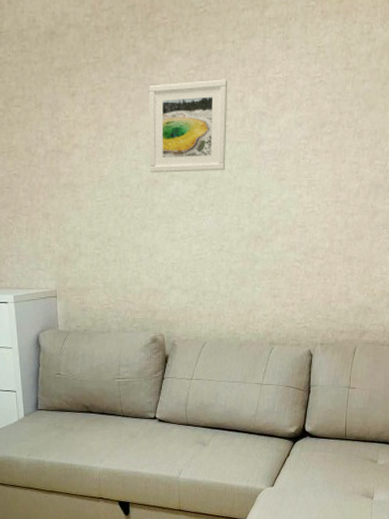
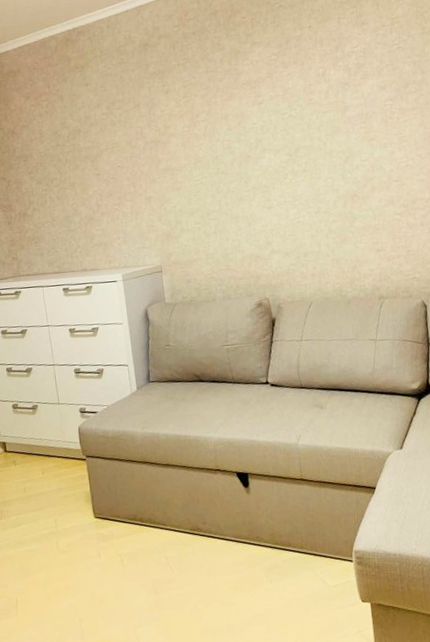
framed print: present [148,79,228,173] -> none [234,59,314,150]

